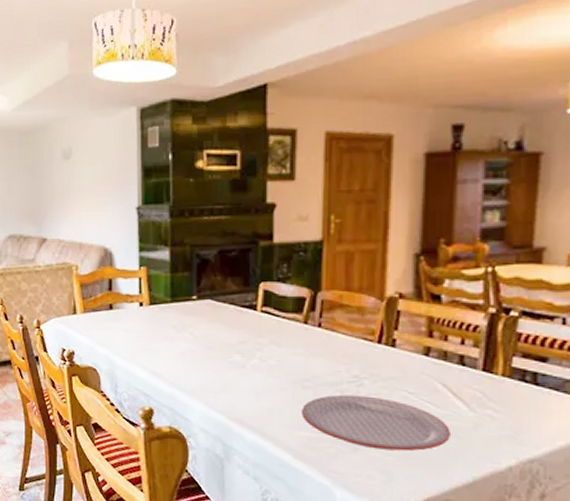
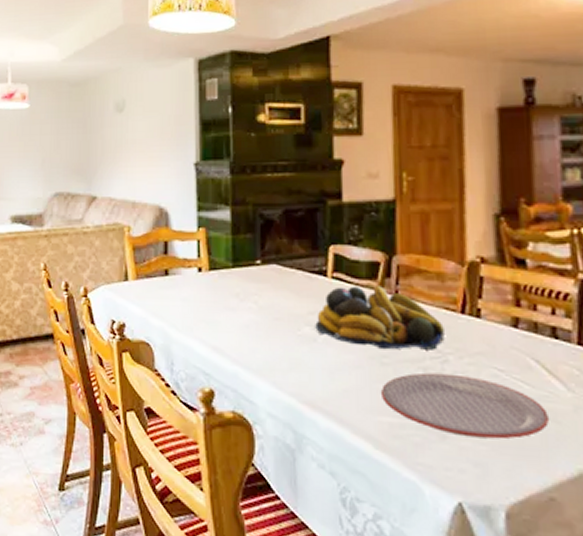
fruit bowl: none [245,319,361,375] -> present [315,286,445,350]

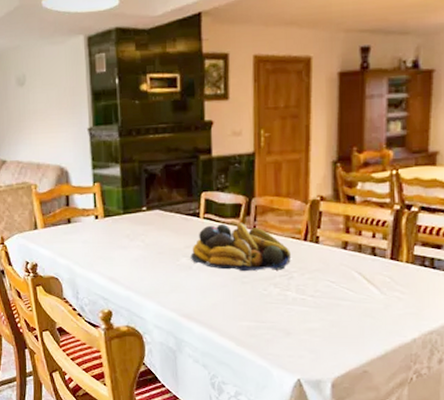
plate: present [382,372,549,439] -> none [242,287,366,332]

